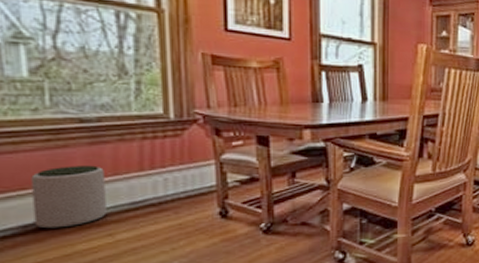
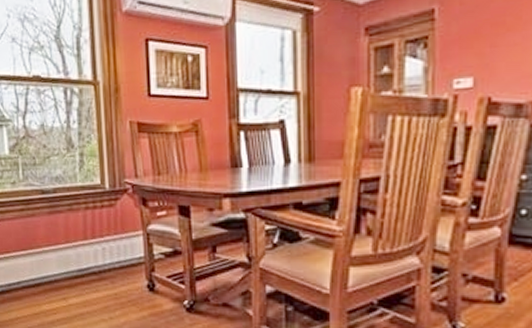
plant pot: present [31,165,107,229] -> none [12,233,62,289]

